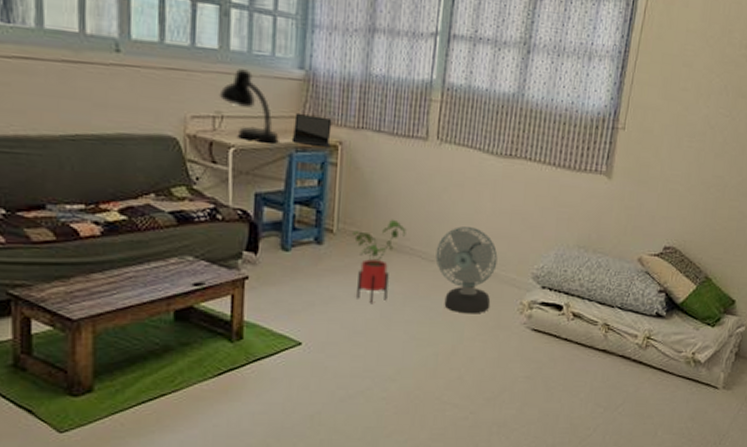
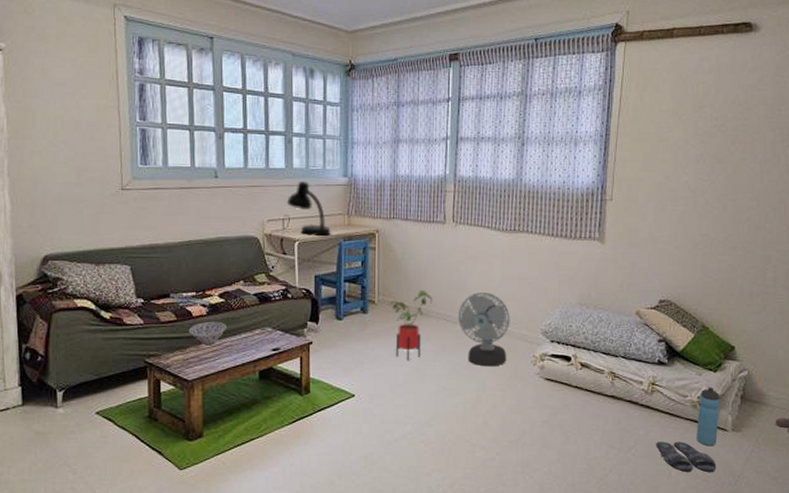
bowl: none [73,244,129,274] -> present [188,321,226,344]
laptop: present [293,112,332,148] -> none [341,210,370,236]
slippers: none [644,399,703,431] -> present [656,441,716,472]
water bottle: none [687,342,715,405] -> present [697,387,720,446]

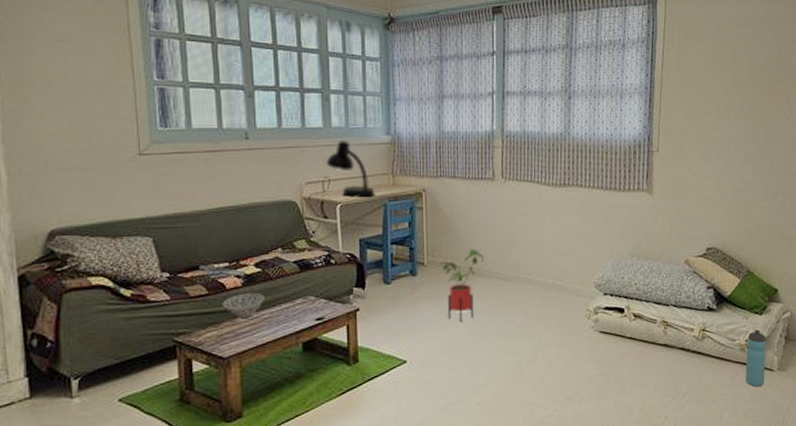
electric fan: present [458,292,510,367] -> none [511,248,563,323]
slippers: present [656,441,716,472] -> none [708,384,765,414]

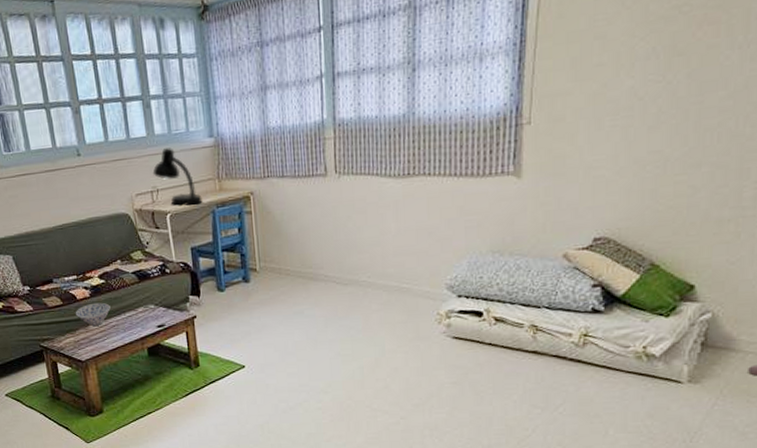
house plant: present [441,248,484,323] -> none [273,252,319,329]
water bottle: present [746,329,767,387] -> none [641,334,674,401]

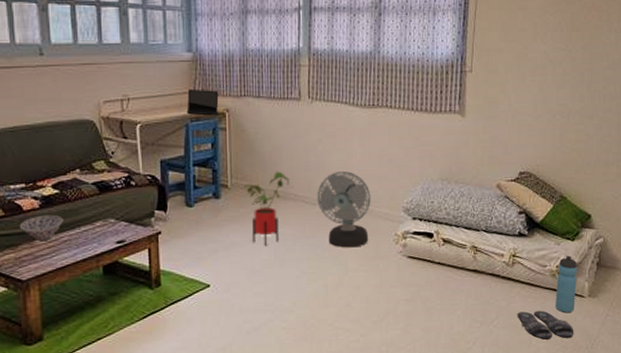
desk lamp: present [152,148,203,206] -> none [124,58,176,117]
laptop: none [212,173,244,201] -> present [187,88,219,116]
house plant: none [273,252,319,329] -> present [245,171,290,247]
electric fan: none [348,248,409,329] -> present [317,171,371,248]
slippers: none [589,397,666,430] -> present [517,310,574,340]
water bottle: none [641,334,674,401] -> present [556,255,578,313]

